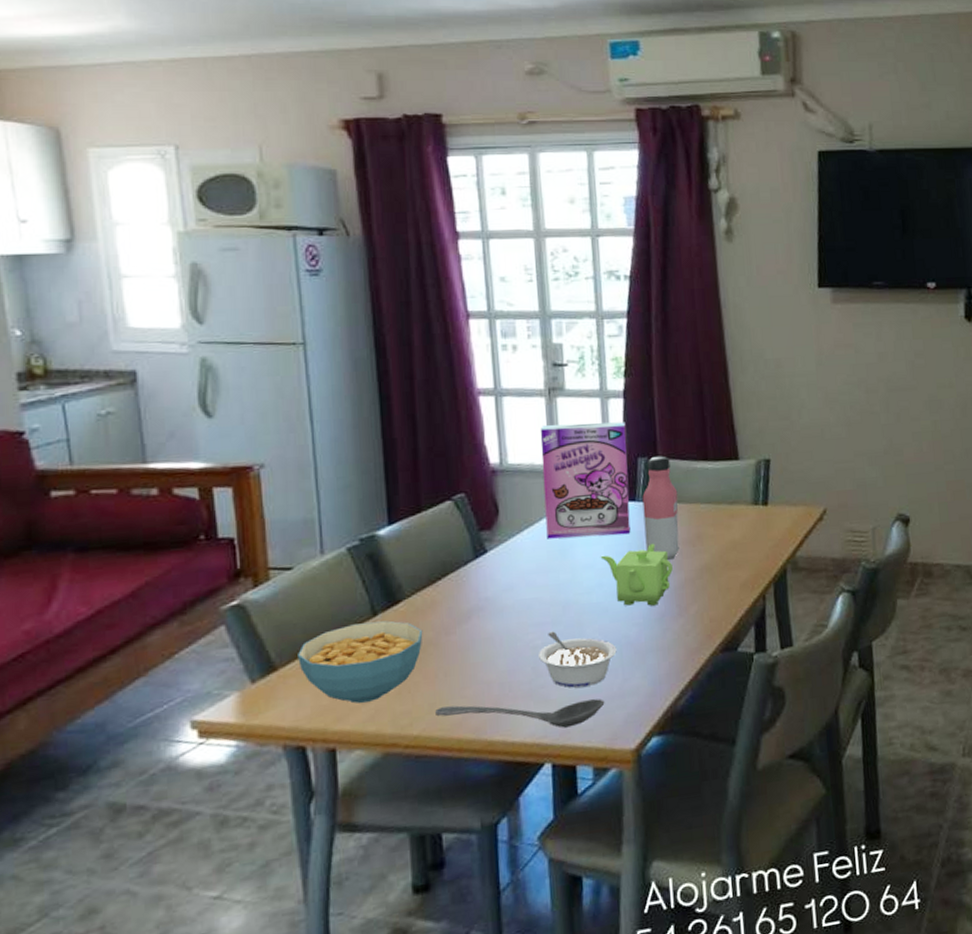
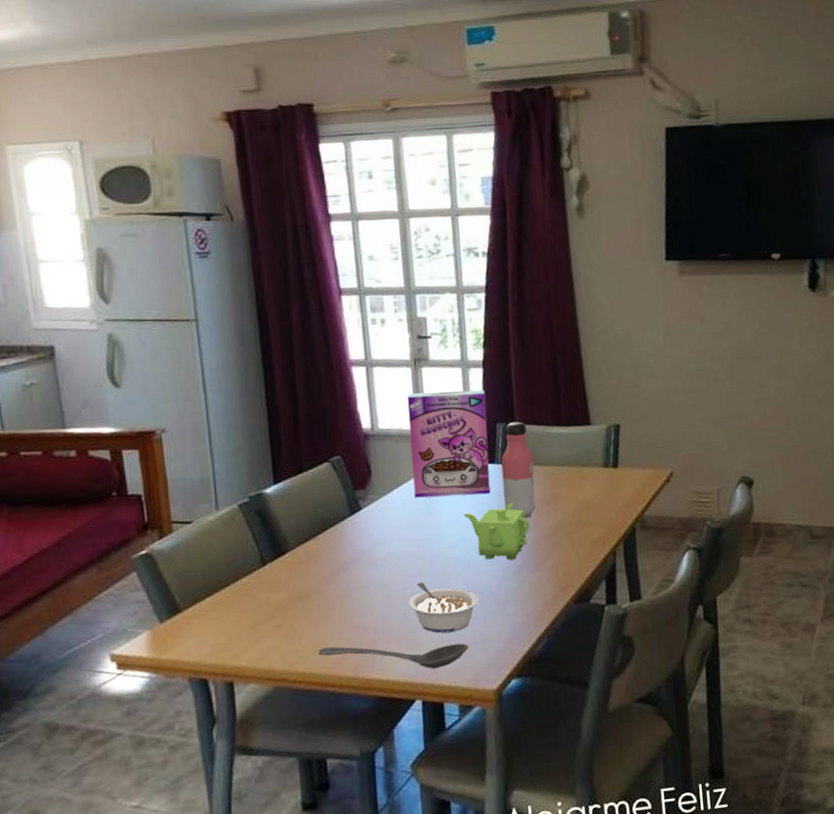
cereal bowl: present [298,620,423,704] -> none [199,570,307,643]

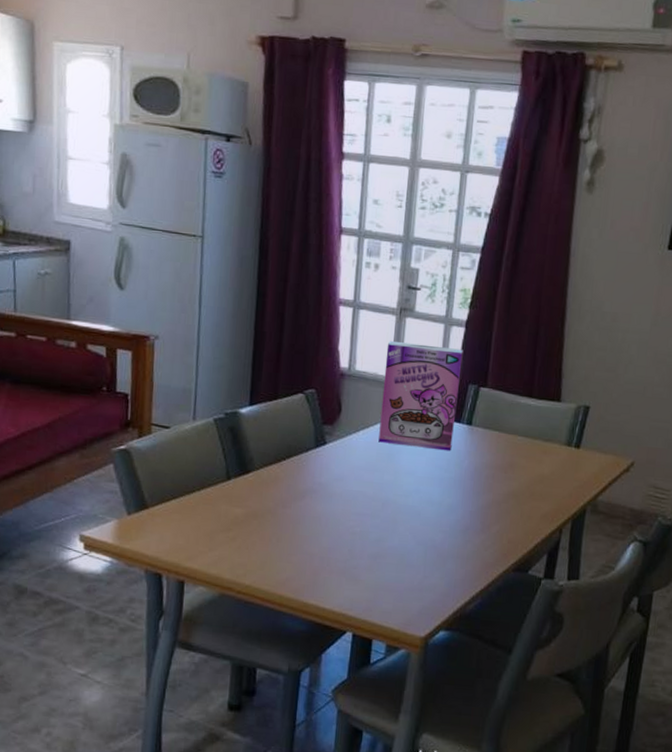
stirrer: present [318,643,469,669] -> none [265,566,405,607]
legume: present [409,581,479,633] -> none [356,522,423,576]
teapot: present [463,502,530,560] -> none [421,463,483,519]
water bottle: present [501,421,536,518] -> none [462,385,500,481]

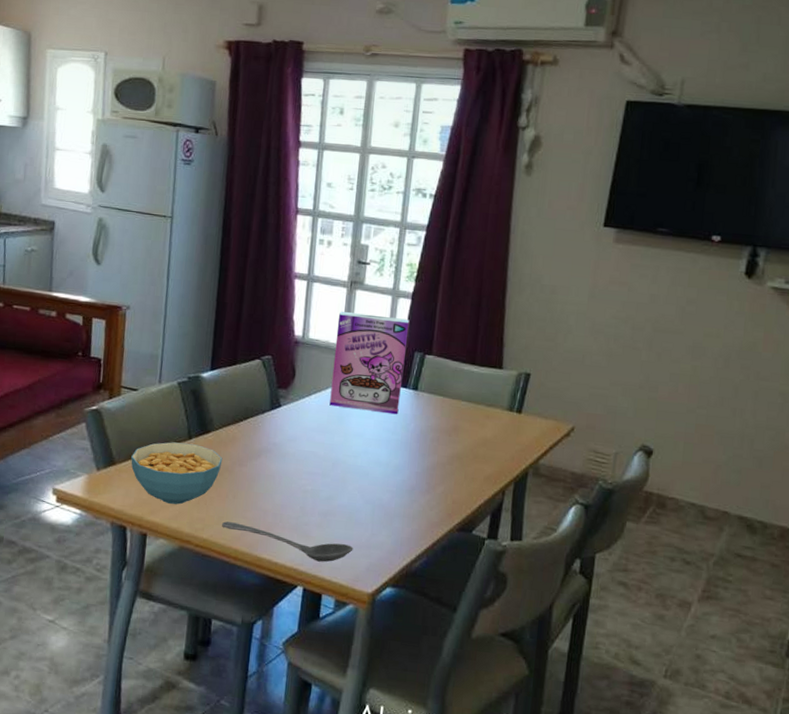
cereal bowl: none [165,483,265,550] -> present [131,442,223,505]
stirrer: none [265,566,405,607] -> present [222,521,354,562]

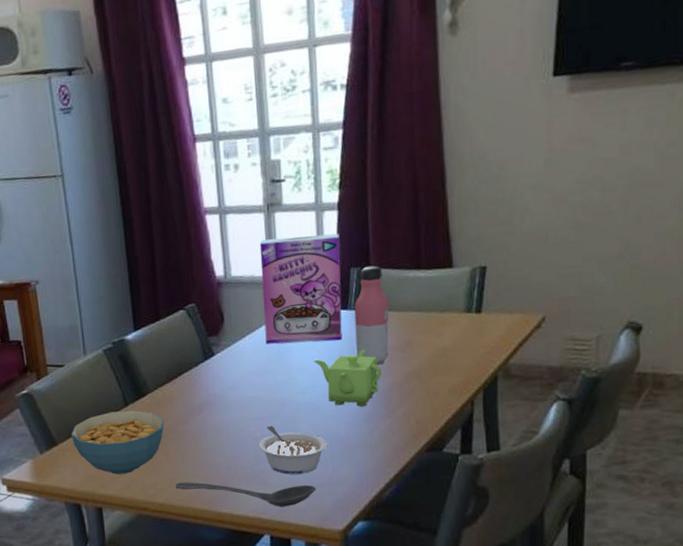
legume: none [307,481,371,533] -> present [259,425,328,474]
teapot: none [370,426,429,479] -> present [314,349,382,407]
water bottle: none [408,353,444,443] -> present [354,265,389,365]

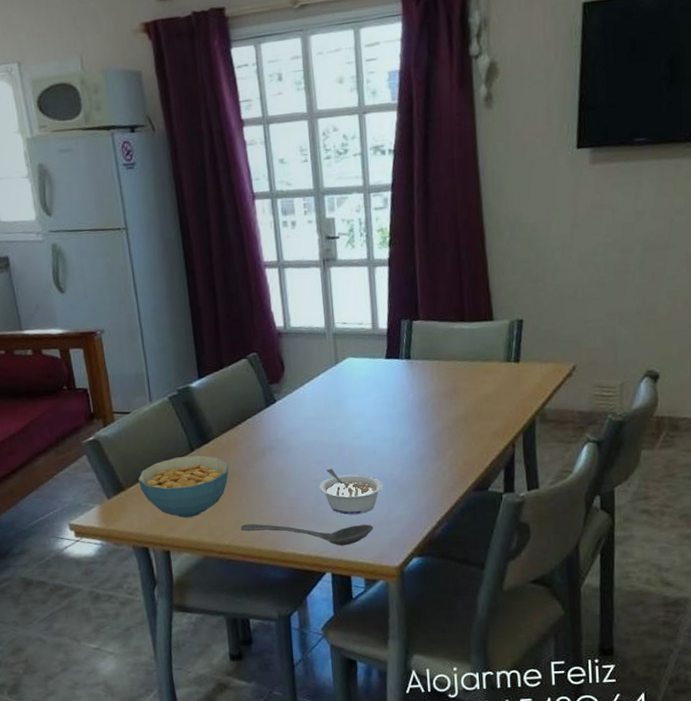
cereal box: present [259,233,342,344] -> none [316,287,395,392]
teapot: present [314,349,382,407] -> none [369,396,432,450]
water bottle: present [354,265,389,365] -> none [405,318,438,410]

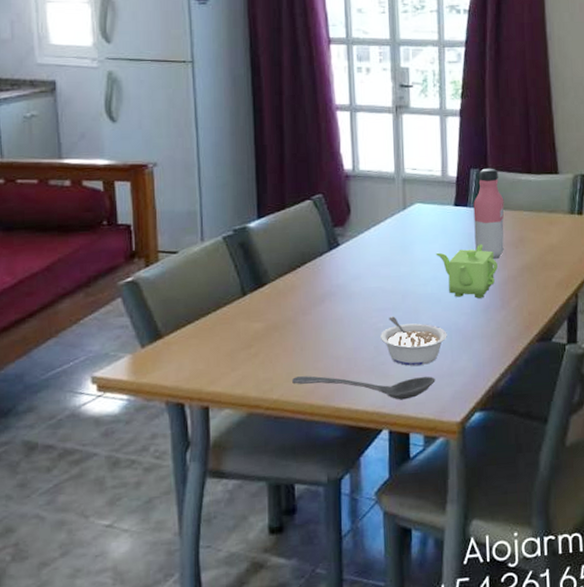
cereal bowl: present [138,455,229,518] -> none [180,300,284,369]
teapot: none [369,396,432,450] -> present [435,244,498,299]
water bottle: none [405,318,438,410] -> present [473,168,505,259]

